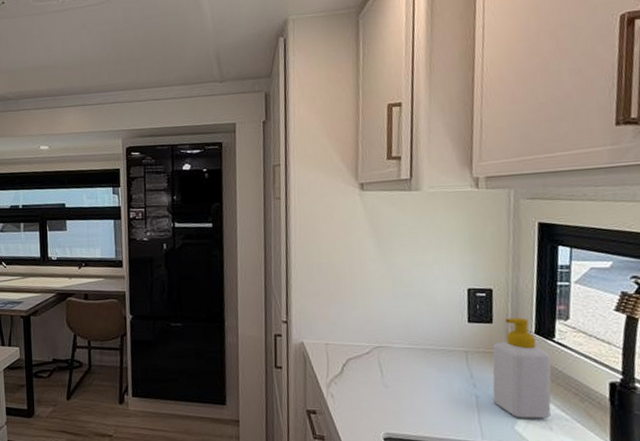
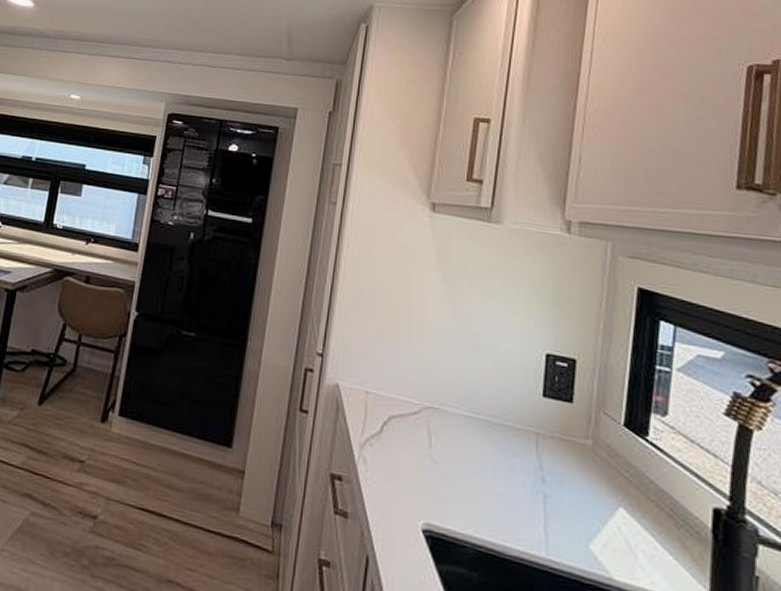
soap bottle: present [492,318,552,419] -> none [565,400,643,542]

